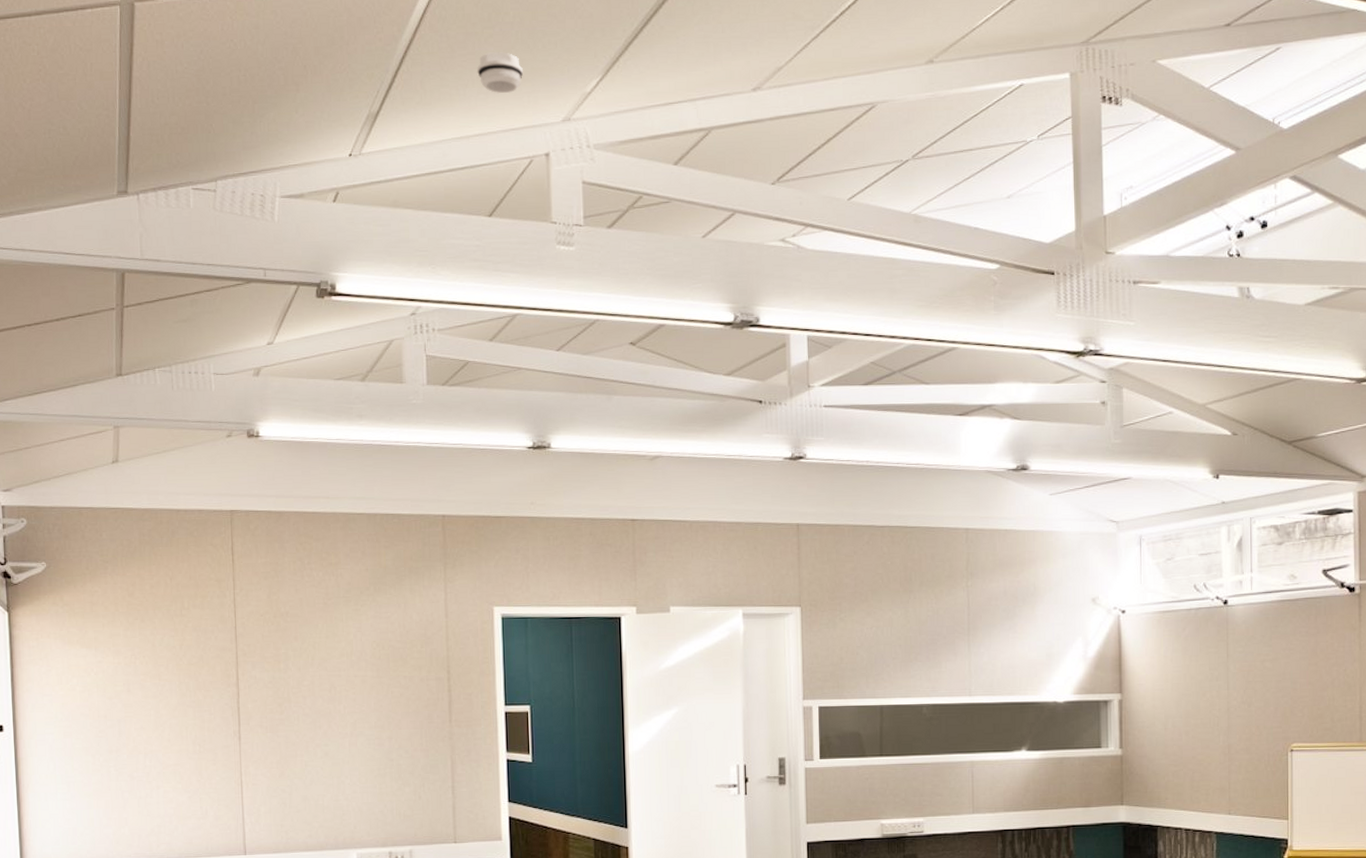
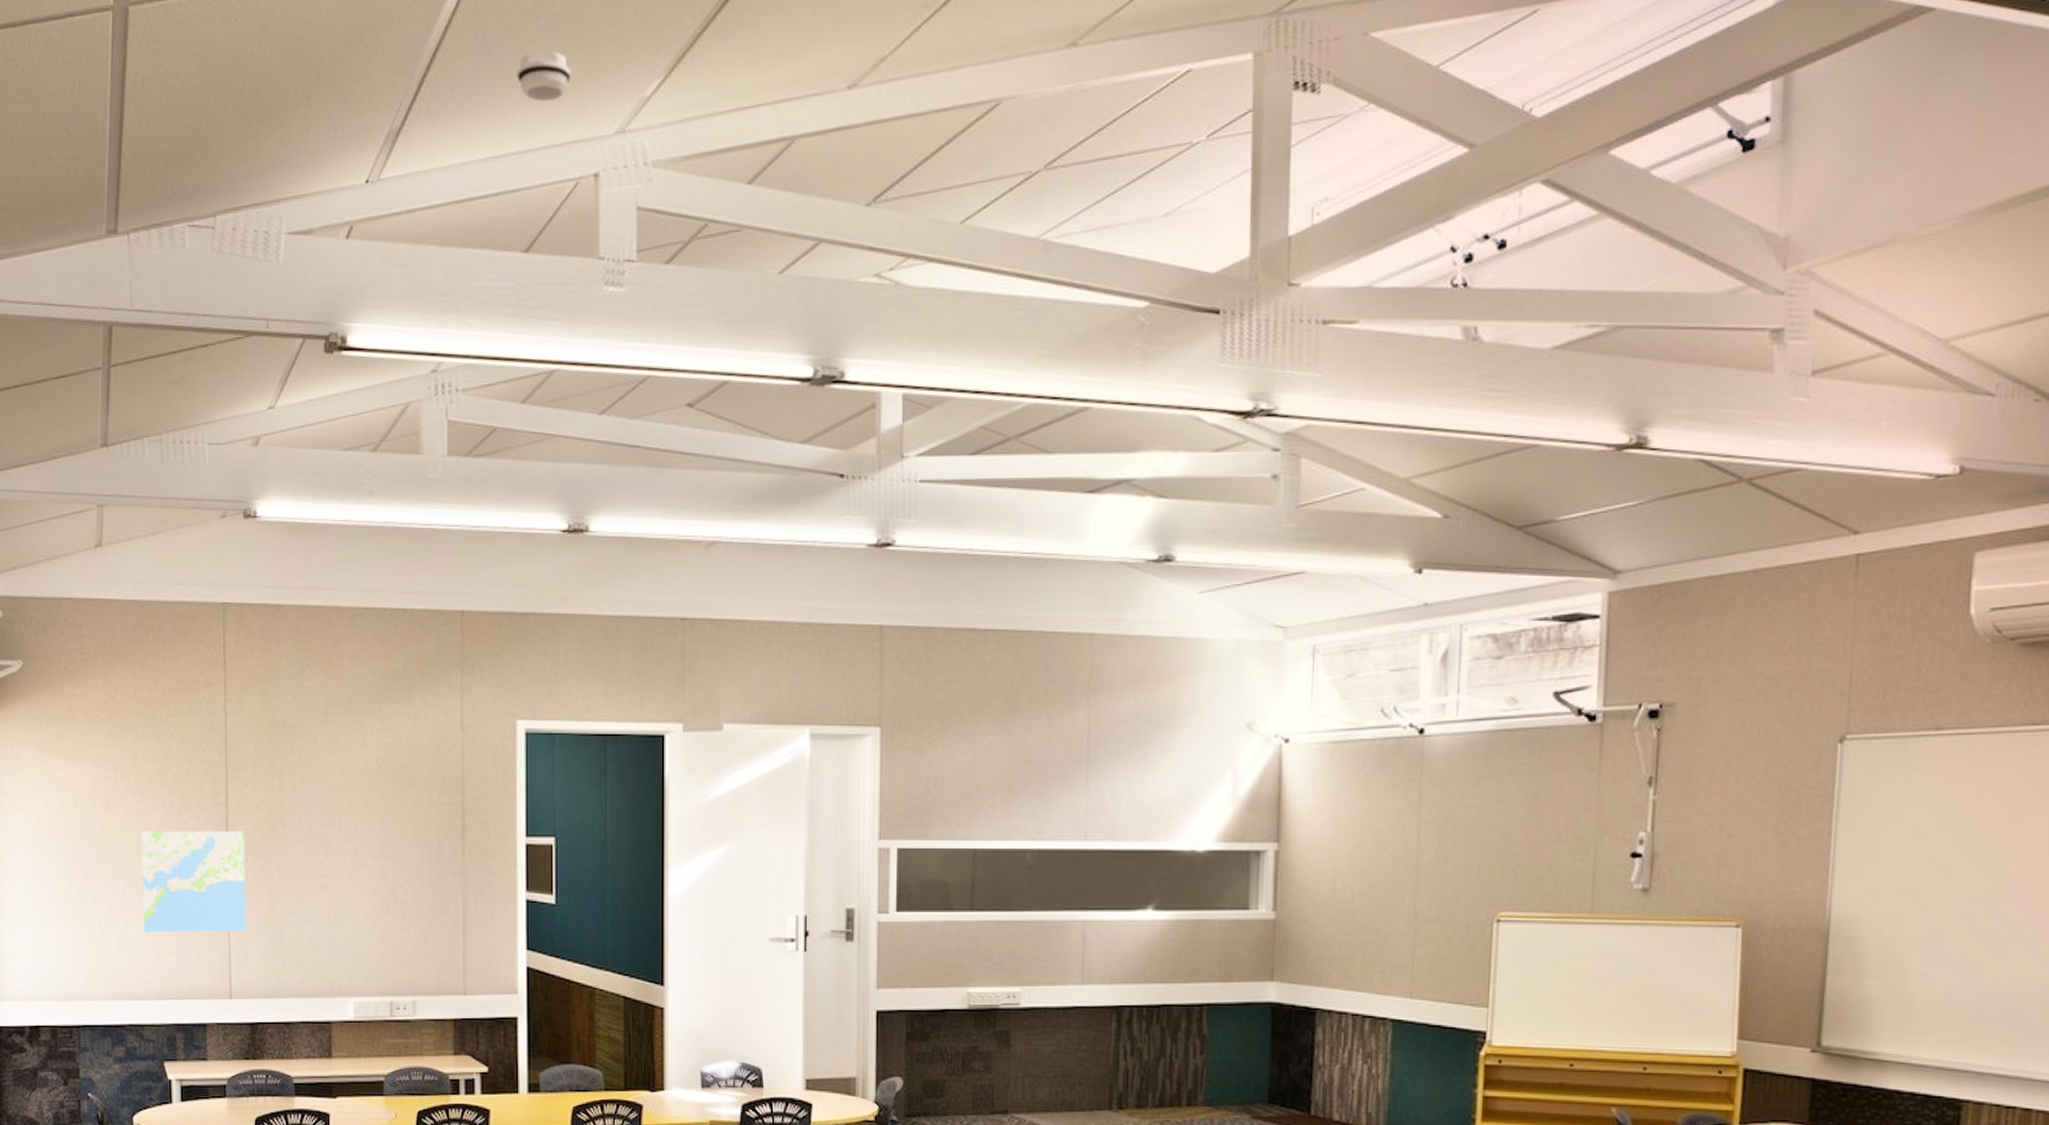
map: none [159,707,258,799] -> present [140,830,247,933]

